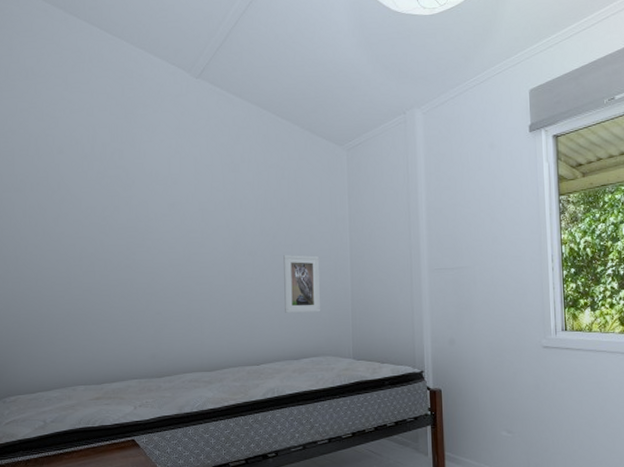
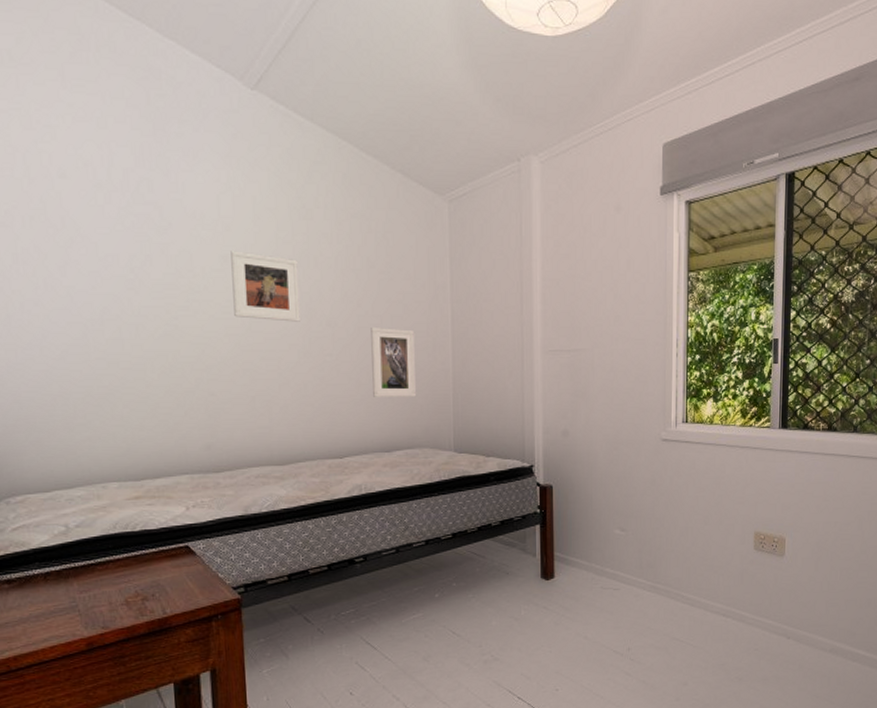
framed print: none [177,199,229,253] -> present [230,251,302,322]

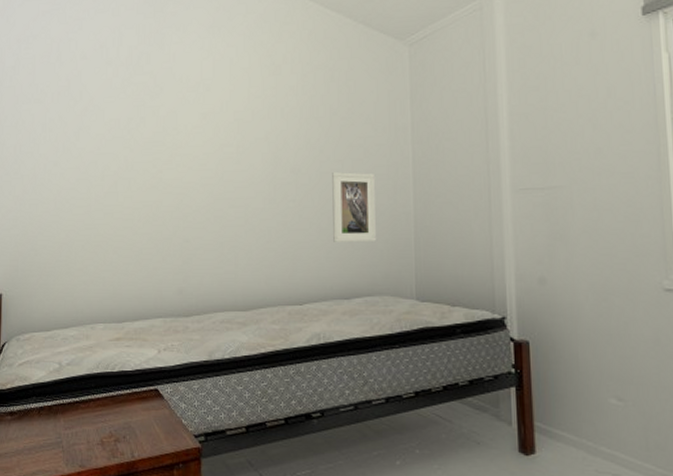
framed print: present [230,251,302,322] -> none [209,108,268,171]

